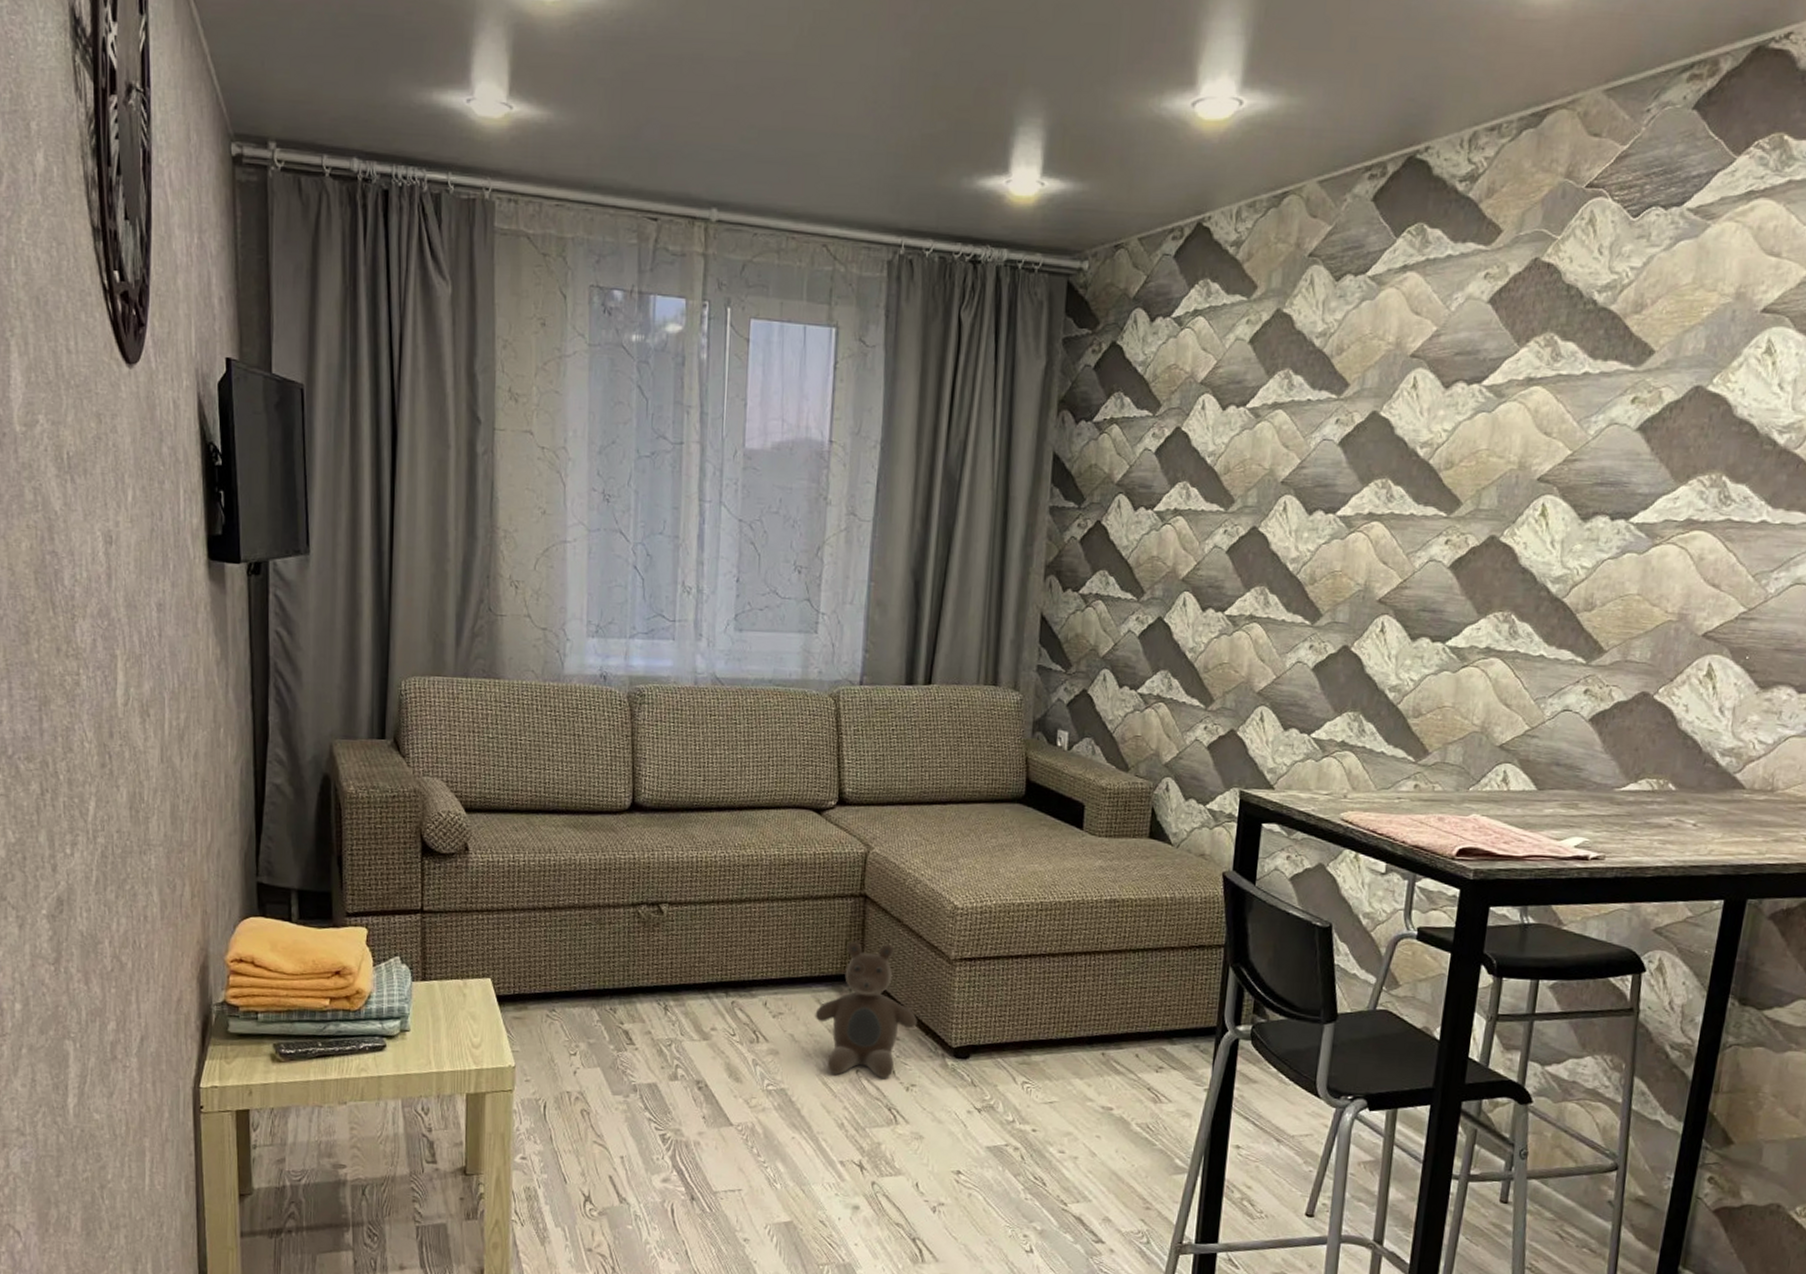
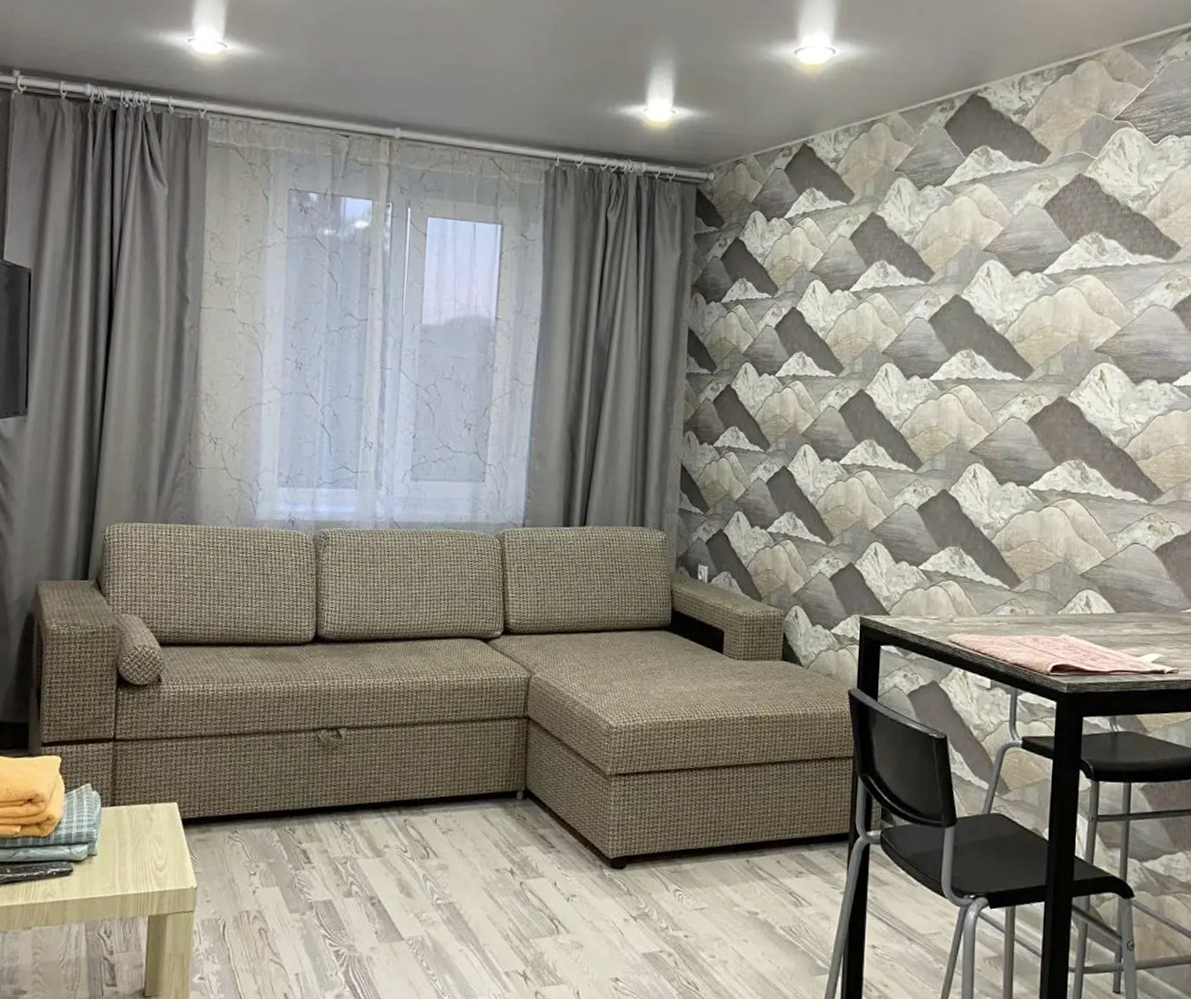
teddy bear: present [815,941,917,1078] -> none [482,760,577,890]

